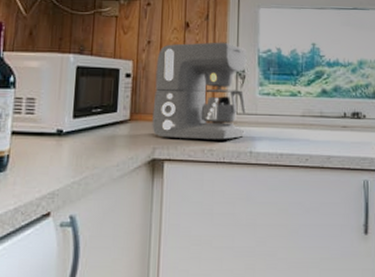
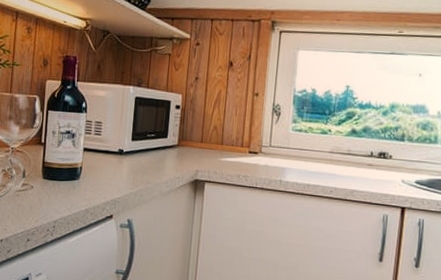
coffee maker: present [152,42,247,140] -> none [196,80,284,168]

